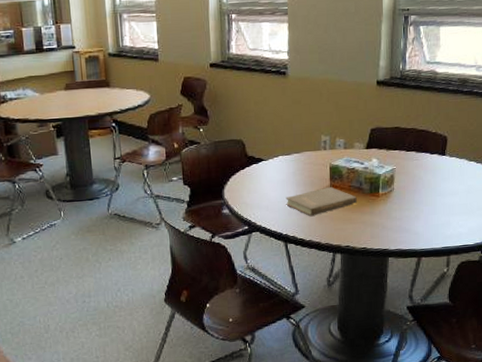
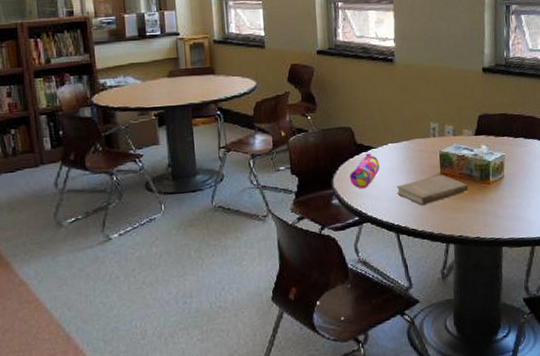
pencil case: none [240,165,270,200] -> present [350,153,380,189]

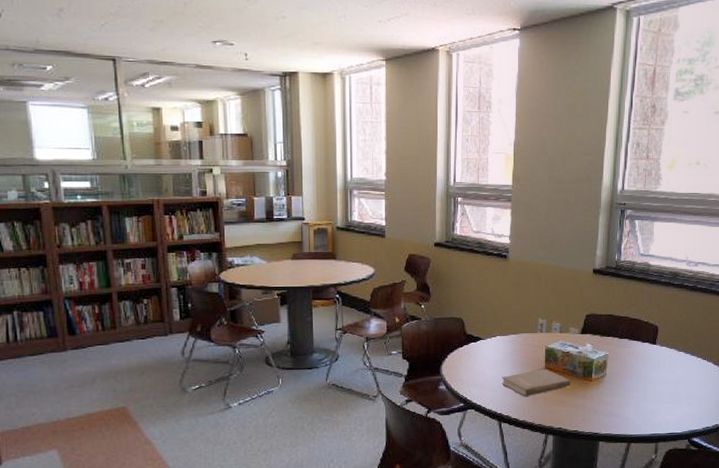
pencil case: present [350,153,380,189] -> none [458,344,487,377]

